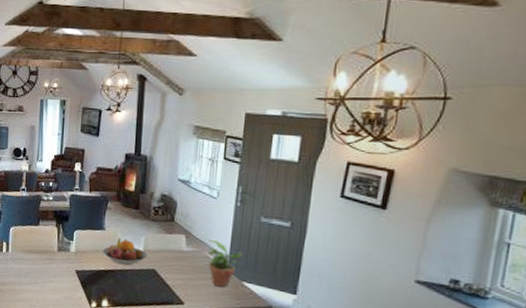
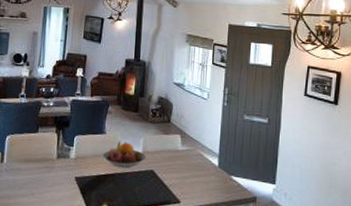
potted plant: present [207,240,243,287] -> none [200,138,230,182]

